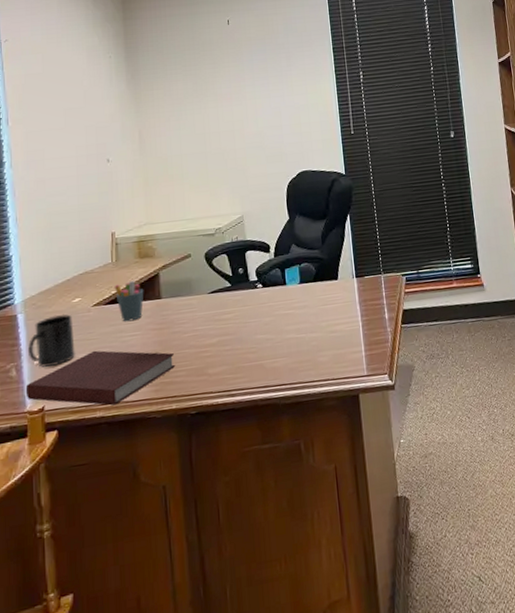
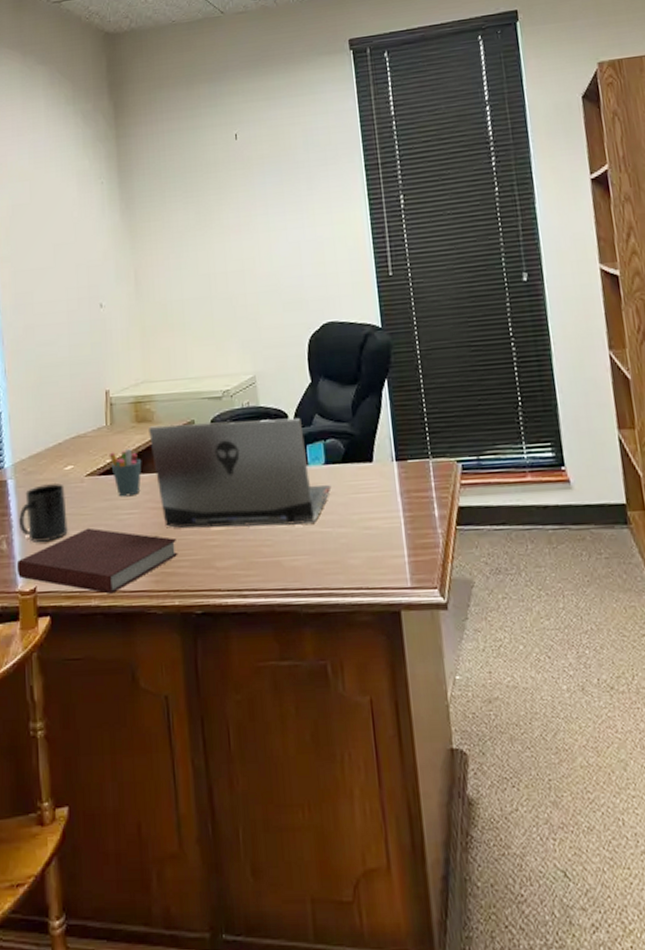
laptop computer: none [150,247,305,344] -> present [149,417,332,529]

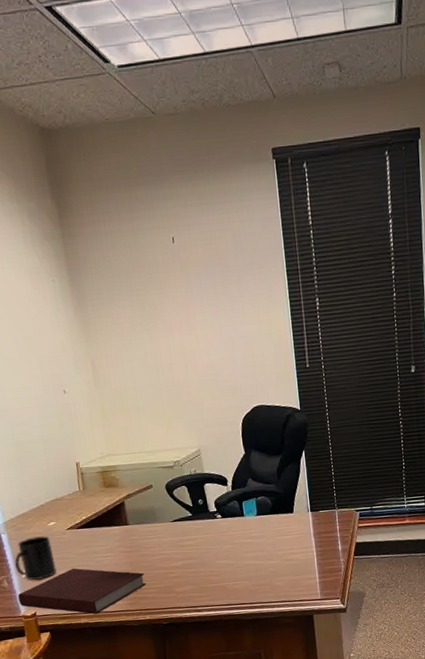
pen holder: present [109,449,142,497] -> none [84,508,113,545]
laptop computer: present [149,417,332,529] -> none [115,481,262,565]

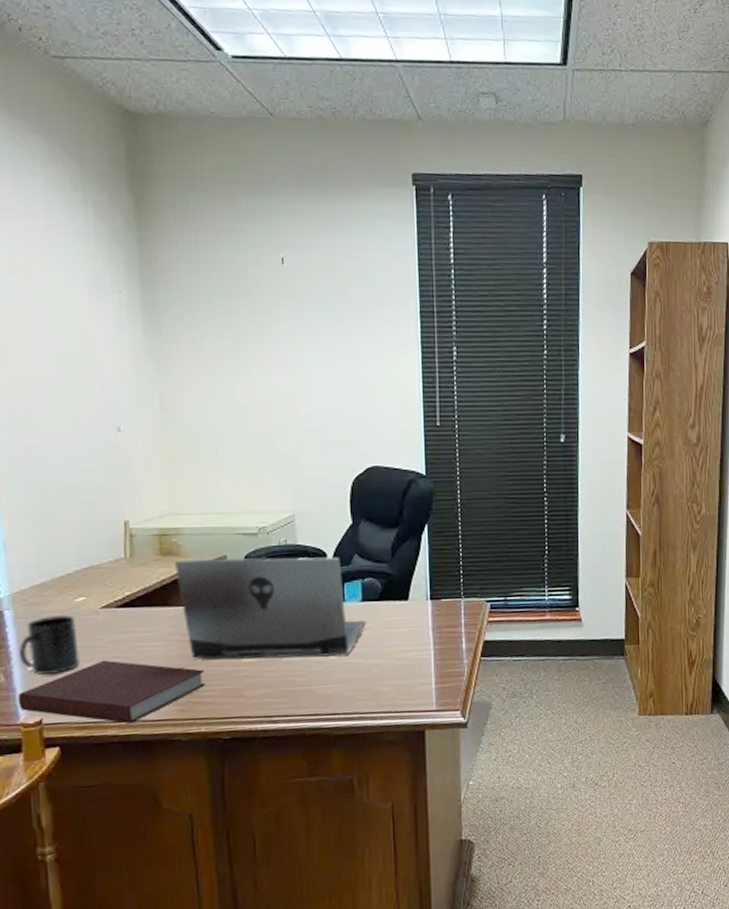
laptop computer: none [115,481,262,565] -> present [175,556,367,660]

